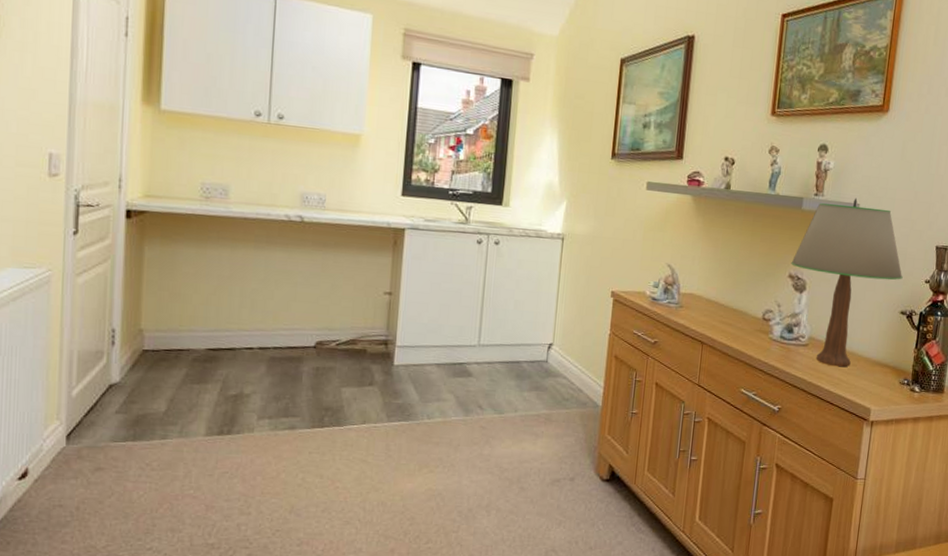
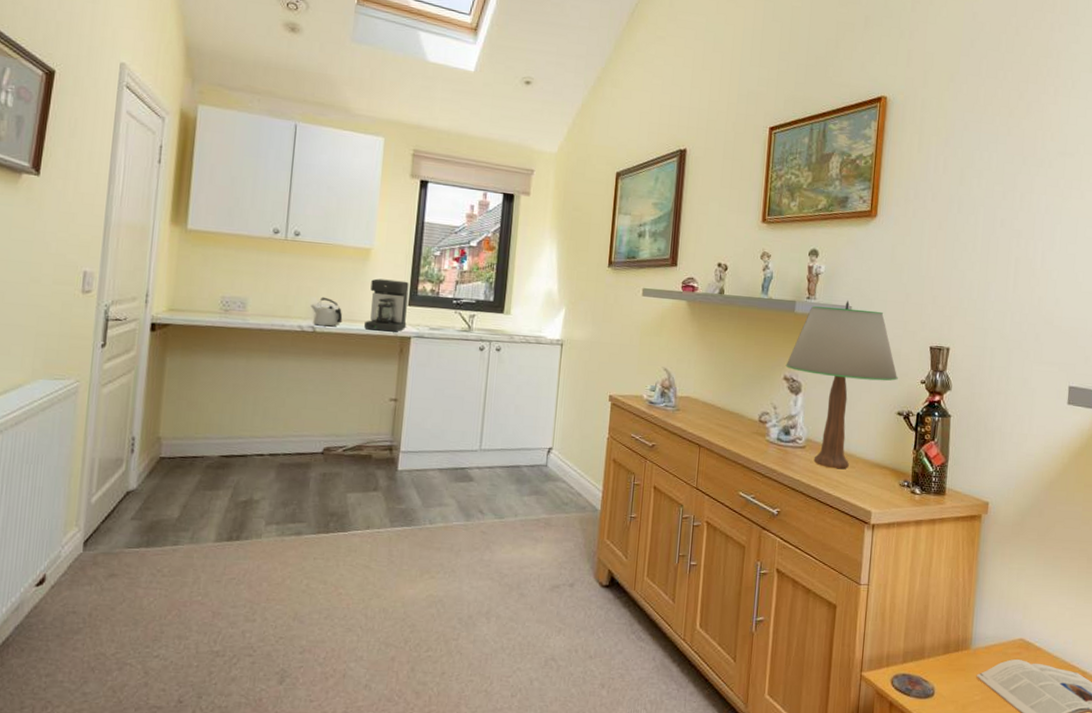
kettle: none [298,185,333,216] -> present [310,297,343,326]
coffee maker: none [356,166,402,223] -> present [364,278,409,332]

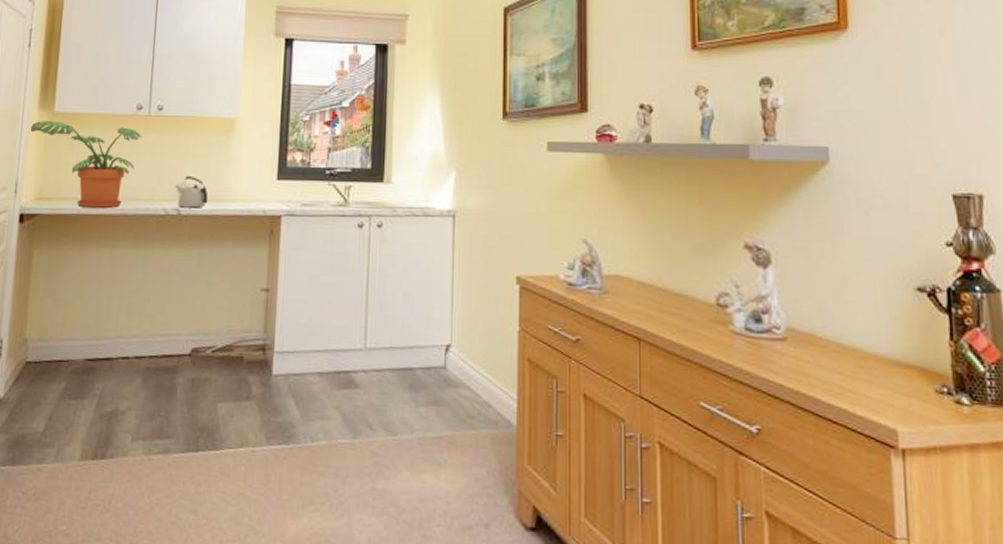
potted plant: none [159,236,279,322] -> present [28,121,143,208]
coffee maker: present [364,278,409,332] -> none [231,151,277,211]
table lamp: present [785,300,898,470] -> none [745,139,911,370]

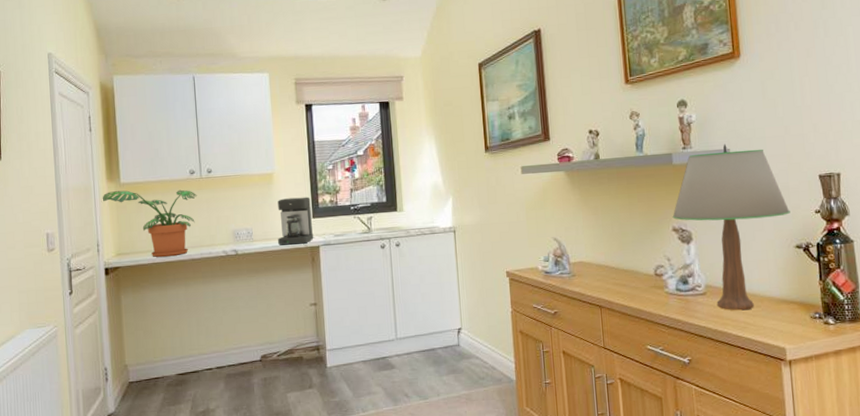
kettle: present [175,175,208,208] -> none [230,222,259,249]
coffee maker: none [231,151,277,211] -> present [278,196,314,245]
table lamp: none [745,139,911,370] -> present [672,143,791,311]

